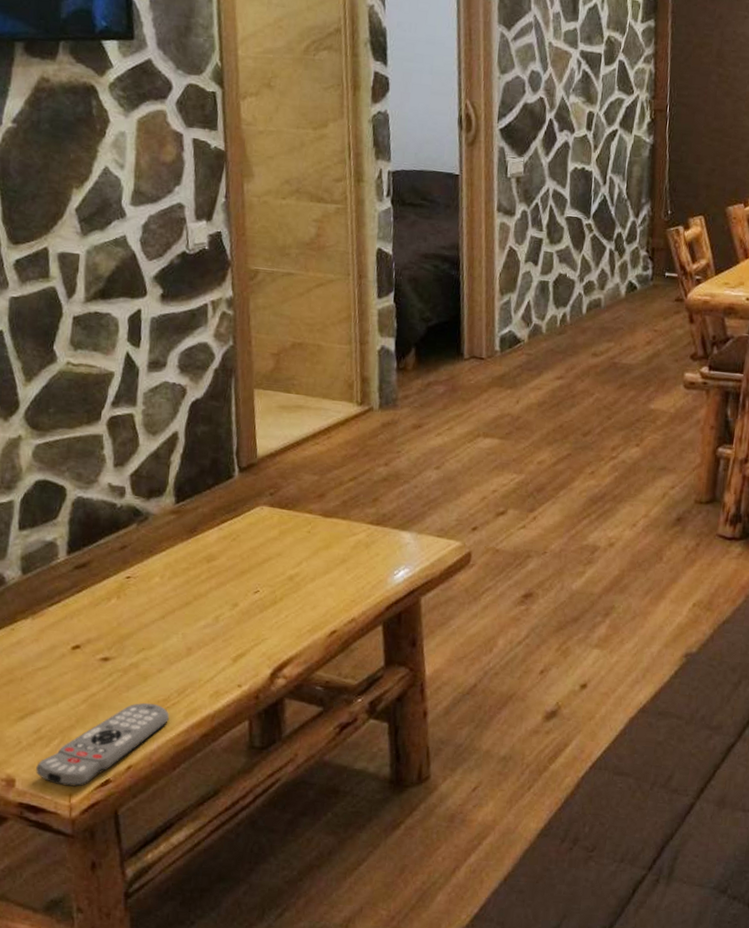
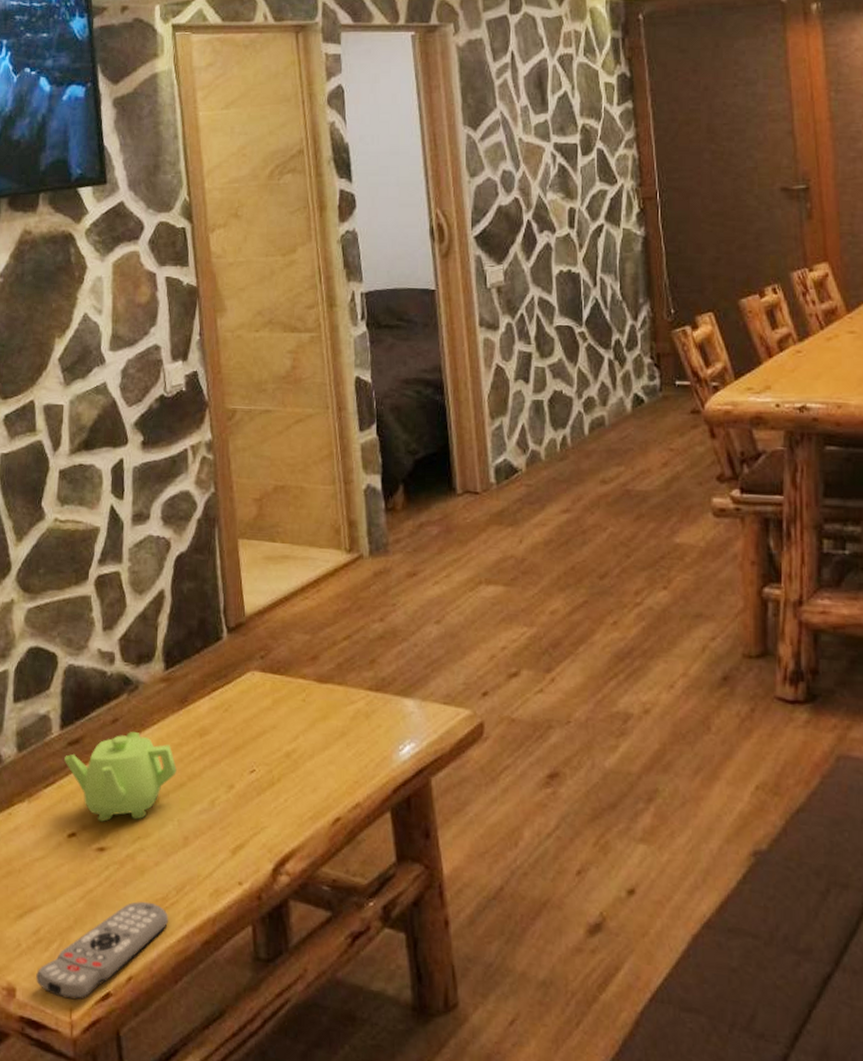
teapot: none [70,557,183,636] -> present [64,732,177,822]

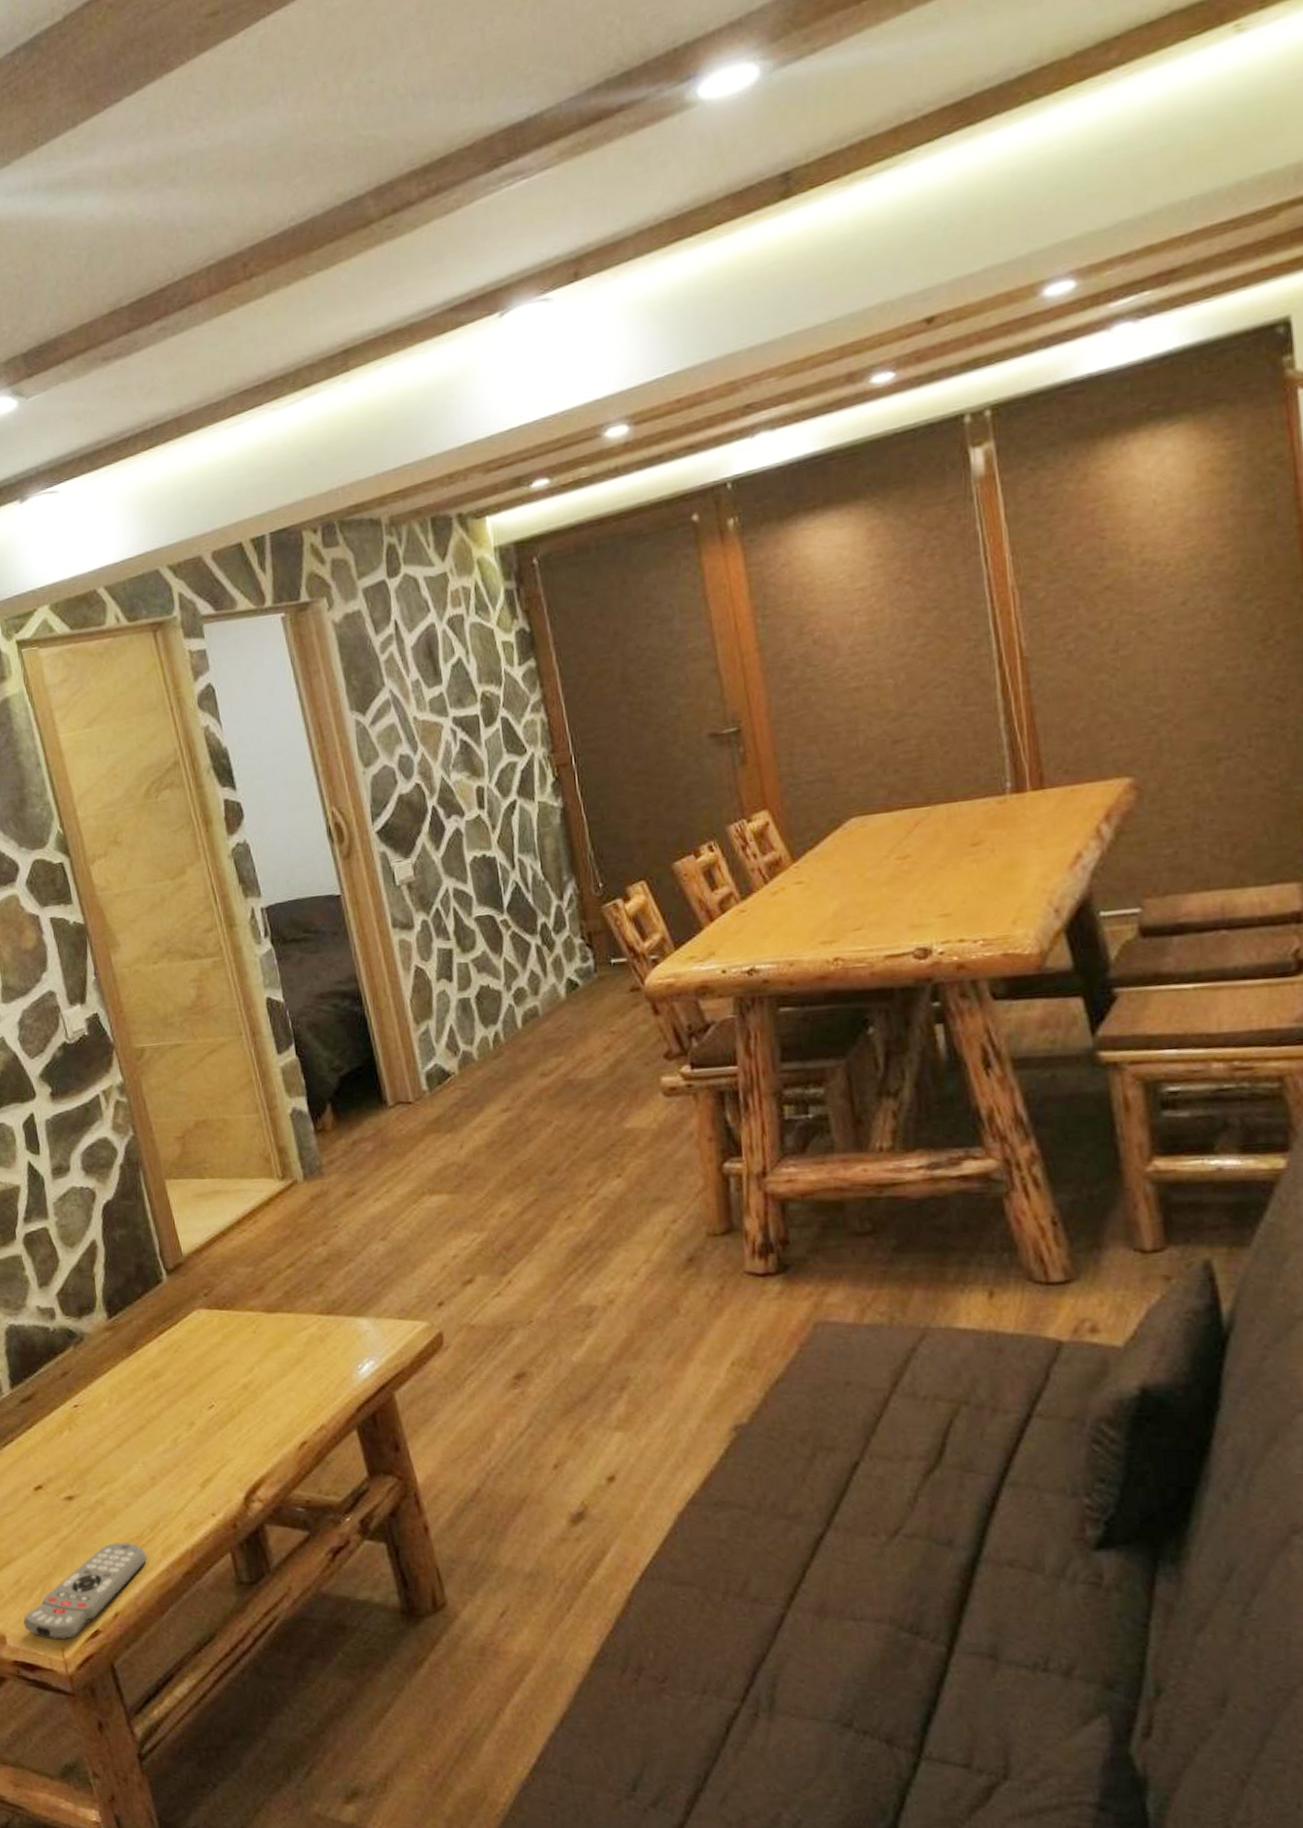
teapot: present [64,732,177,822] -> none [19,1383,134,1472]

